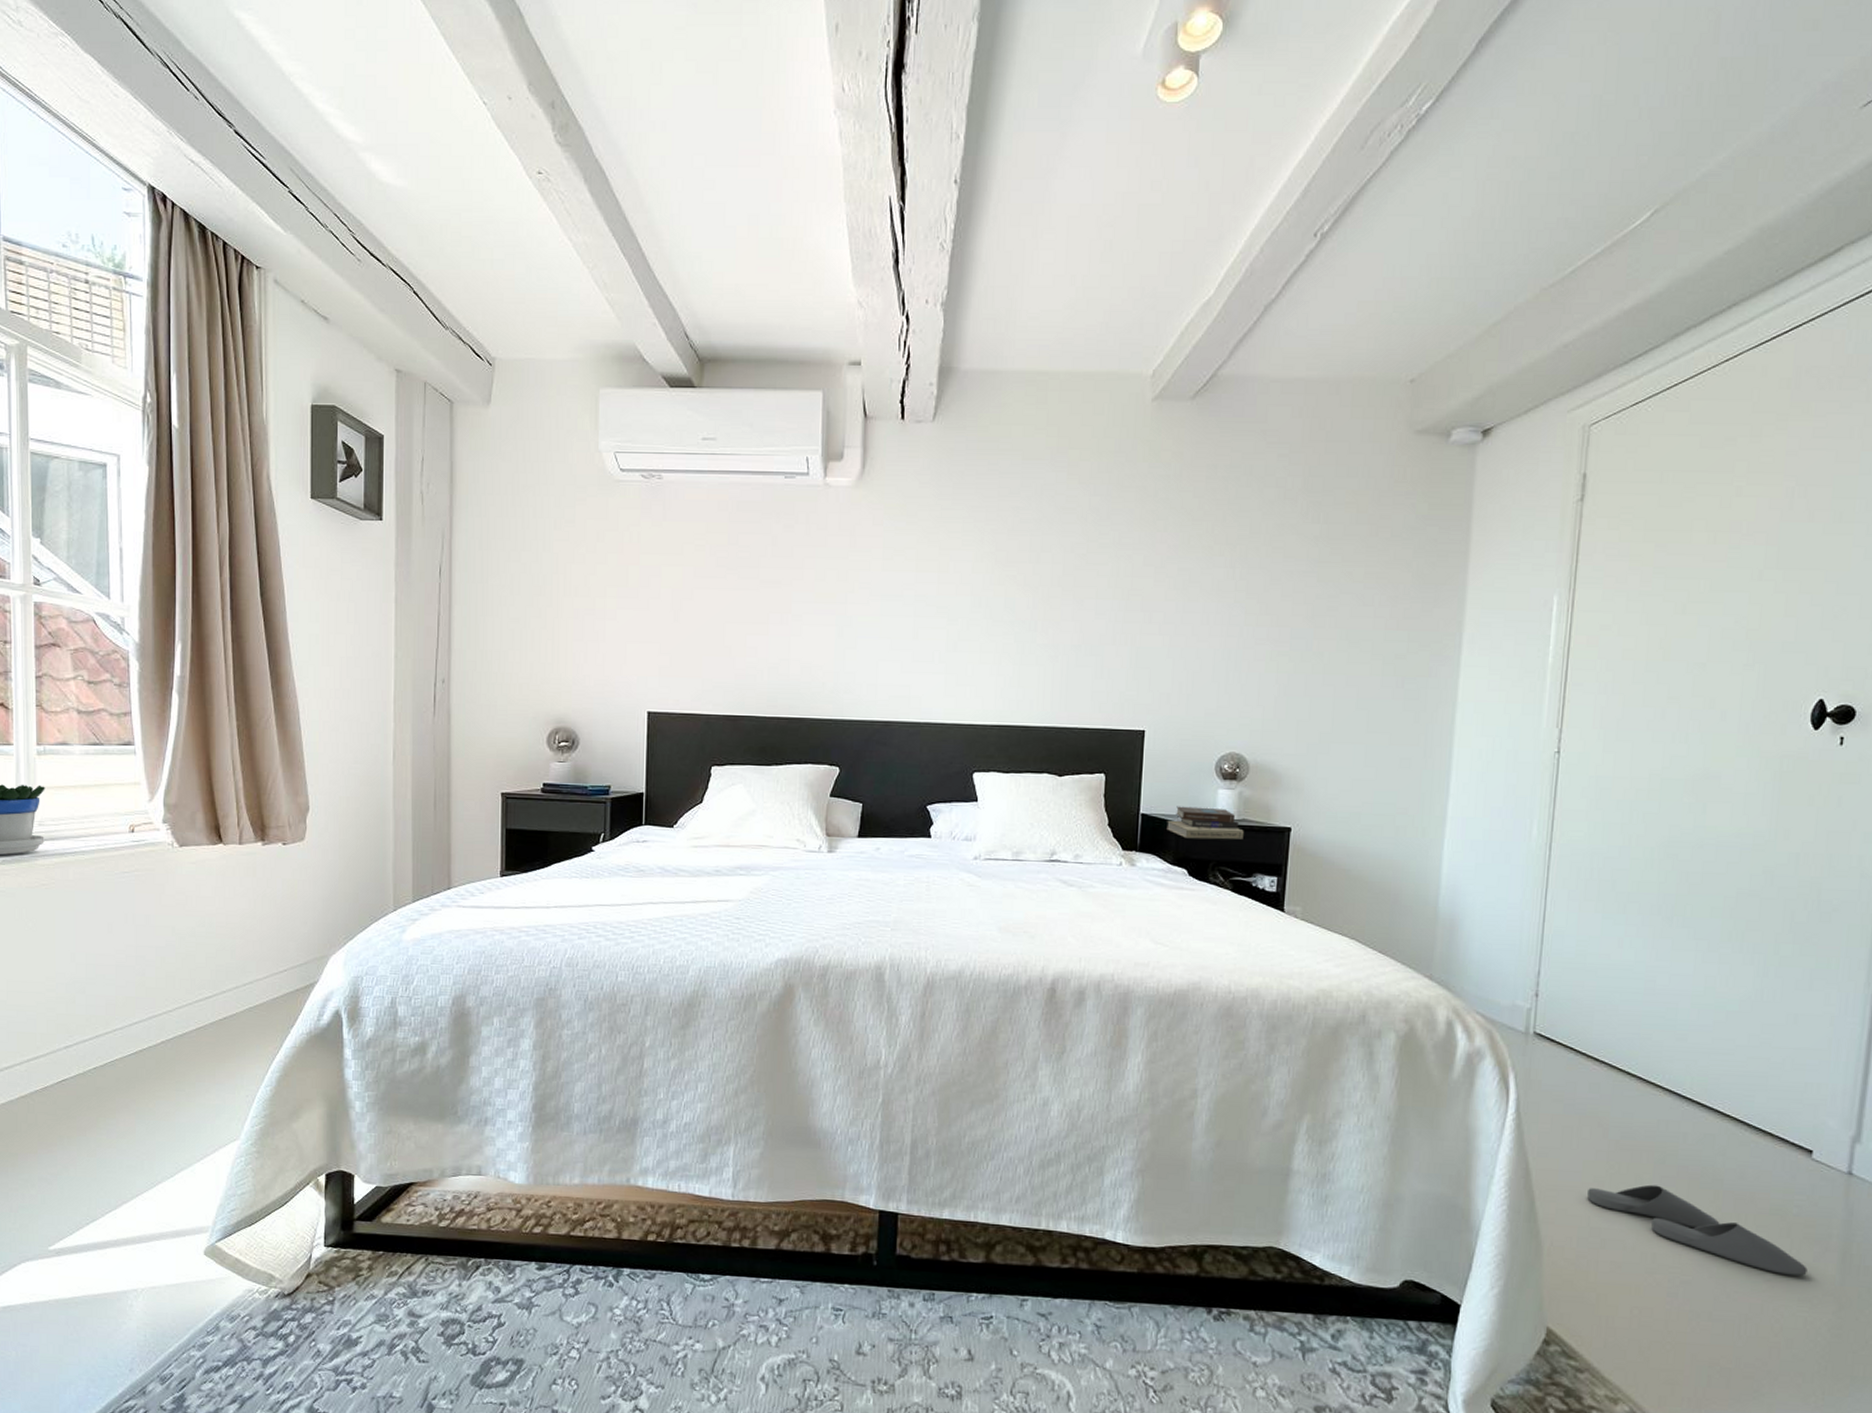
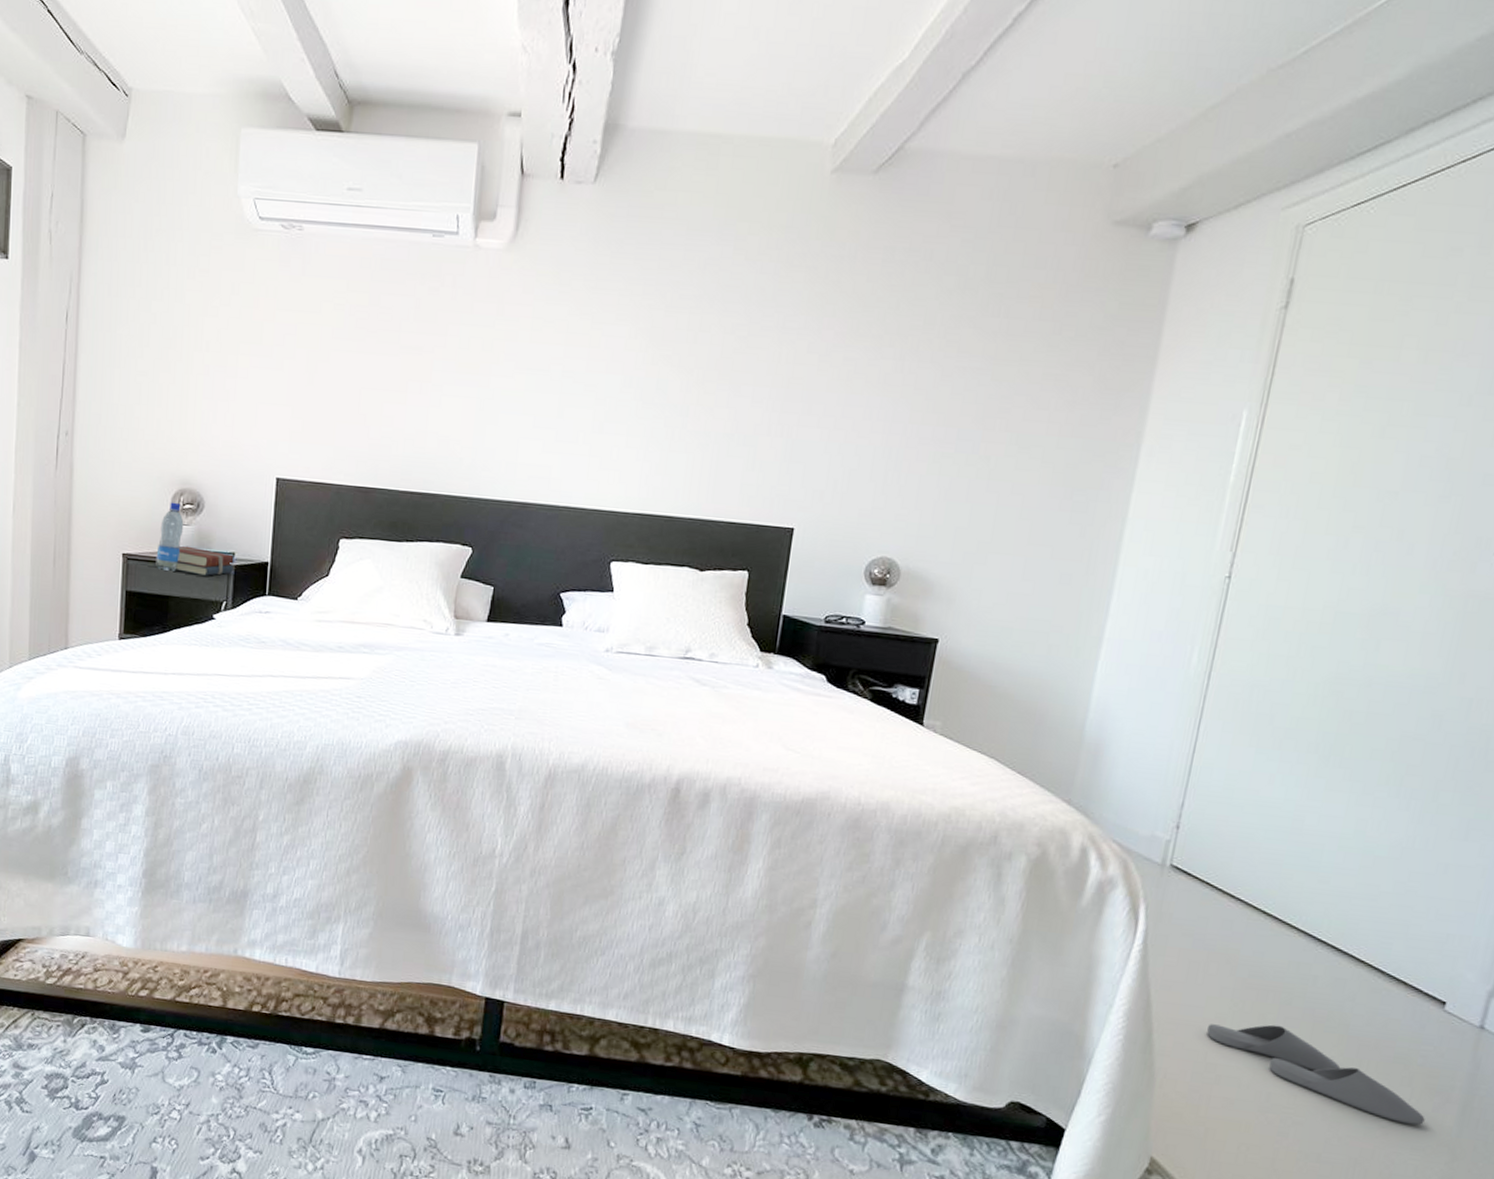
books: none [533,782,610,810] -> present [154,545,234,576]
bottle: none [534,740,560,808] -> present [155,502,184,573]
books: present [1167,806,1244,840] -> none [808,609,889,648]

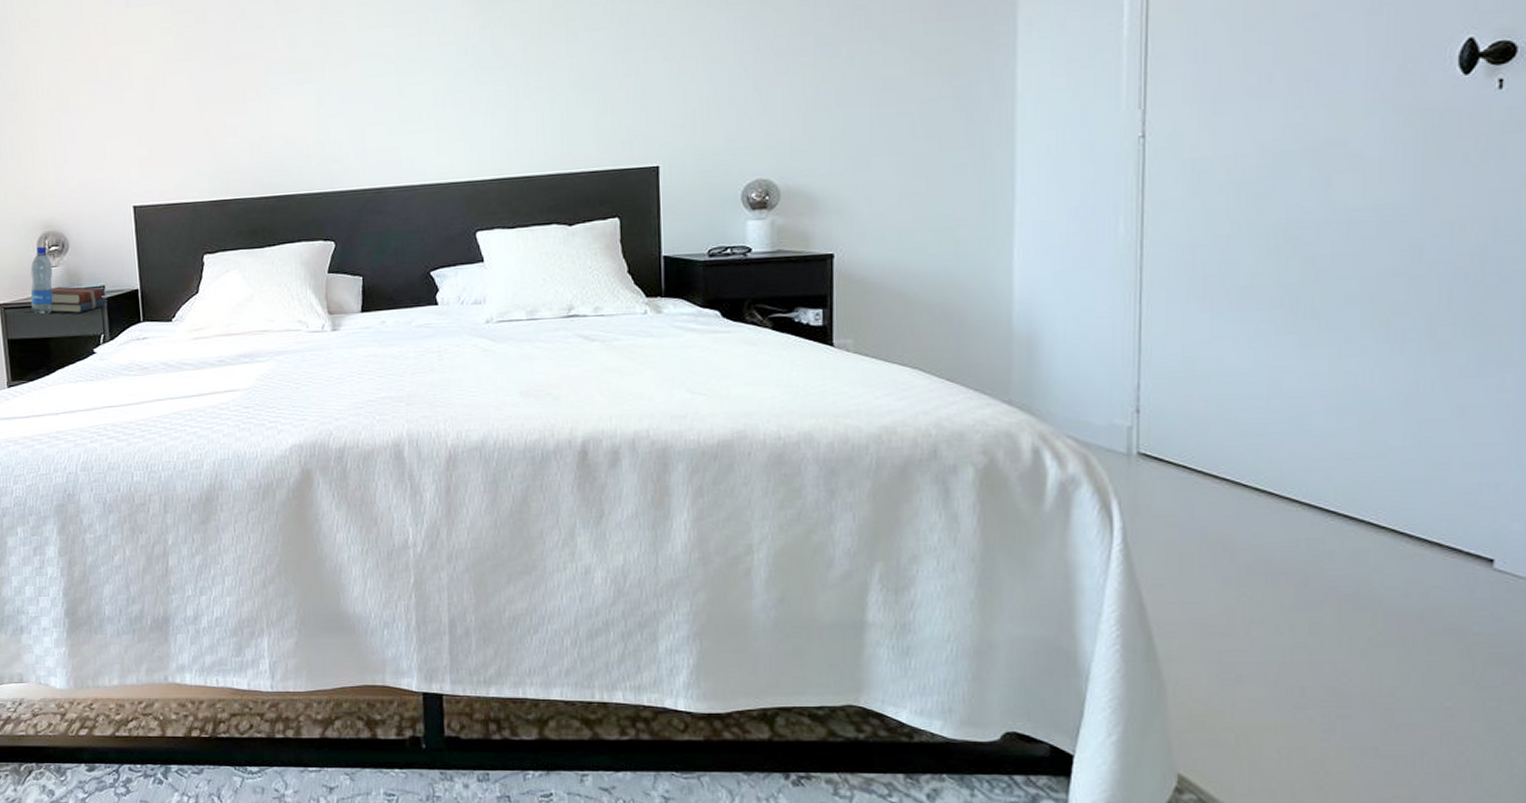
slippers: present [1207,1024,1425,1126] -> none [1216,611,1496,703]

